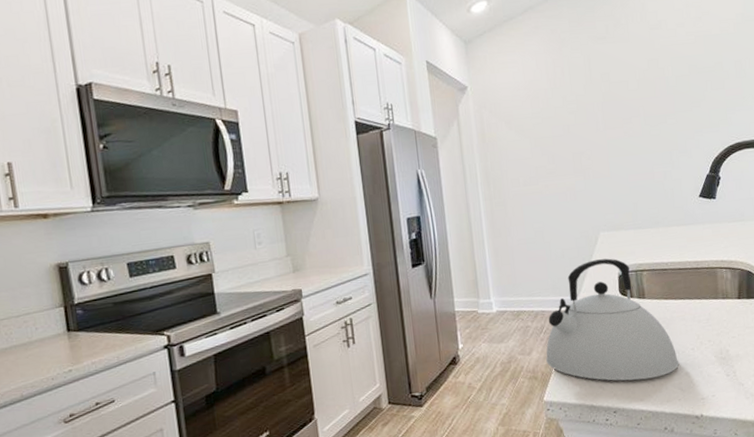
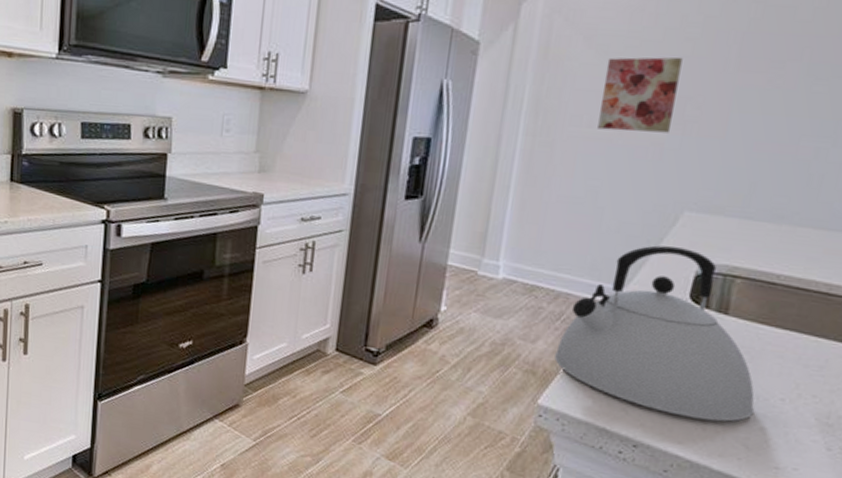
wall art: none [524,126,576,186] -> present [598,57,683,133]

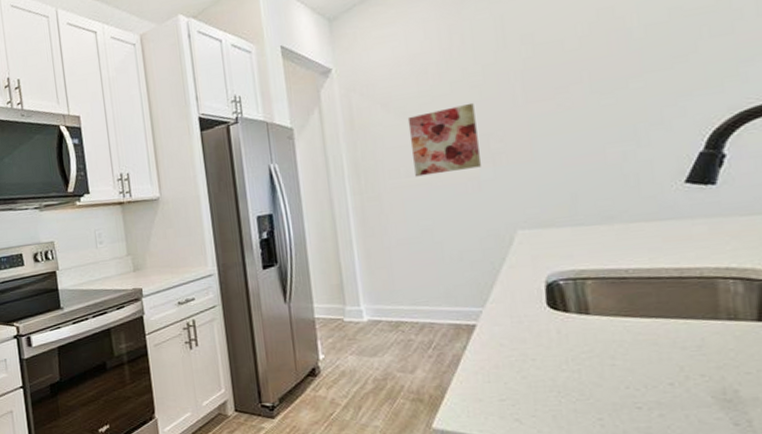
kettle: present [554,245,755,422] -> none [435,262,647,417]

